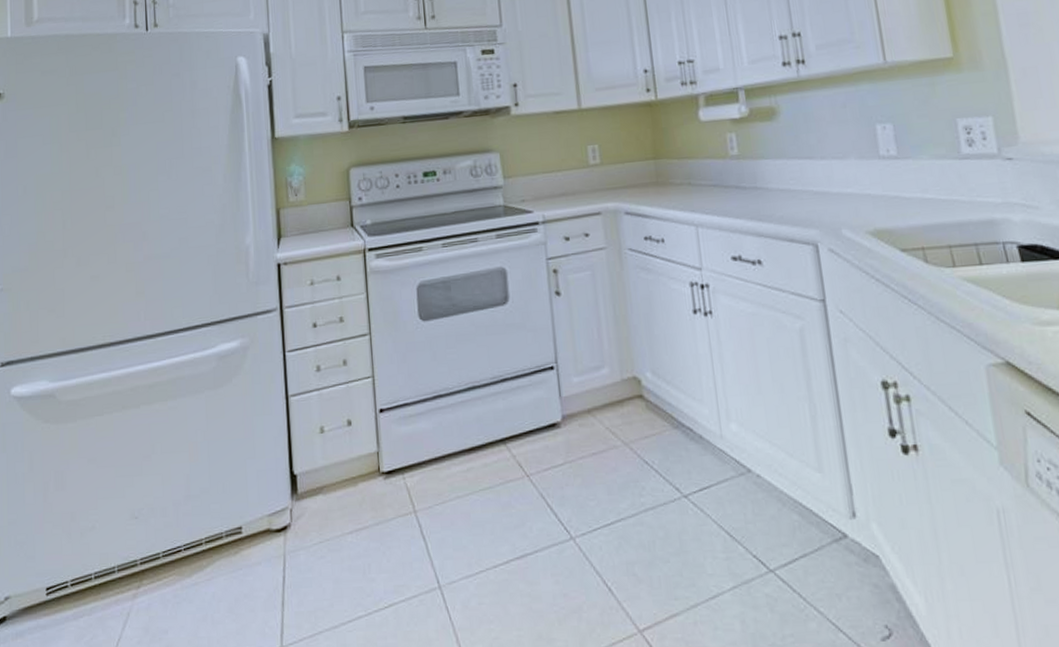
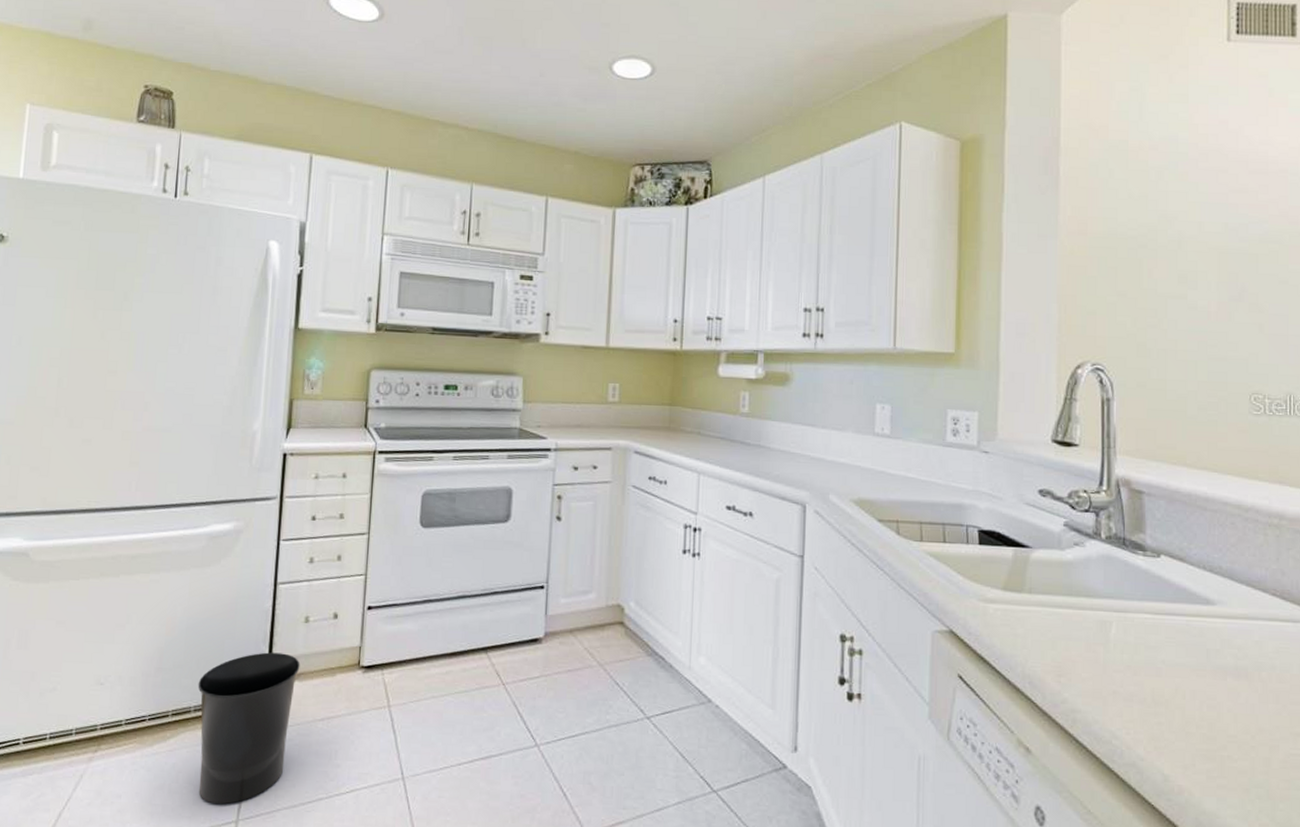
waste bin: none [226,467,322,632] -> present [197,652,300,805]

